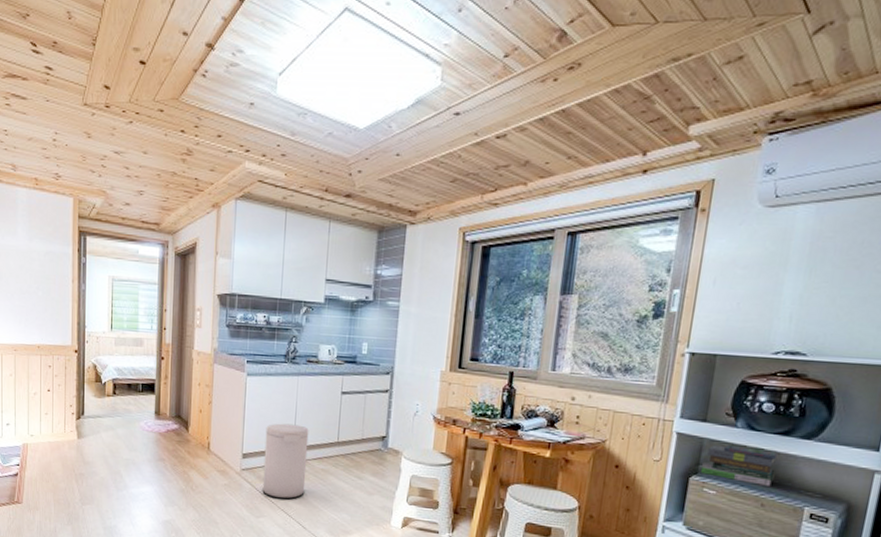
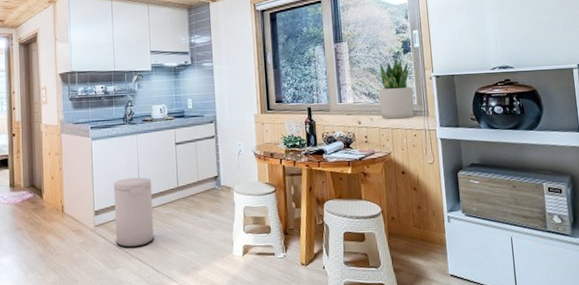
planter: none [603,323,657,403] -> present [378,58,415,119]
books: present [700,444,778,486] -> none [463,142,516,171]

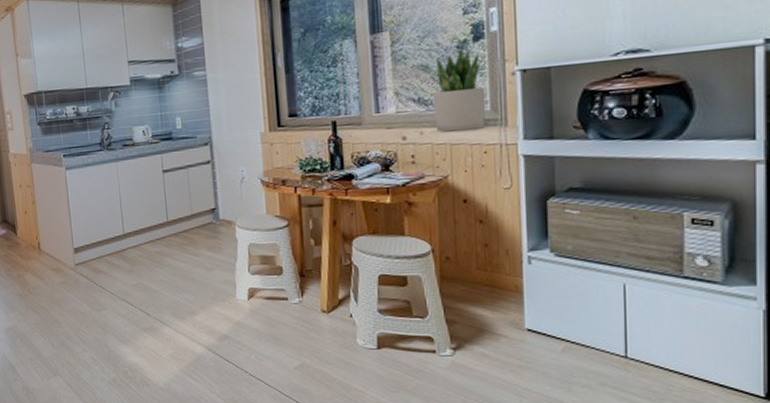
pedal bin: present [113,177,155,249] -> none [93,210,143,290]

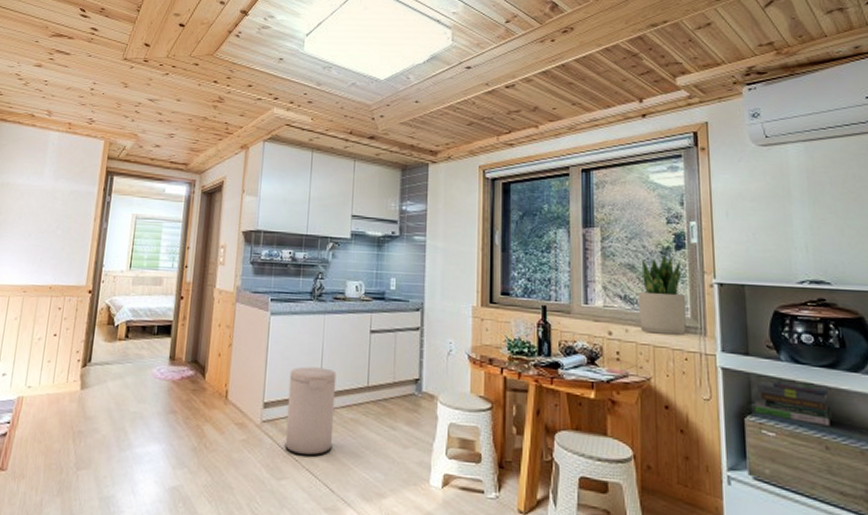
pedal bin: none [93,210,143,290] -> present [285,366,337,458]
books: none [557,158,642,197] -> present [753,379,832,426]

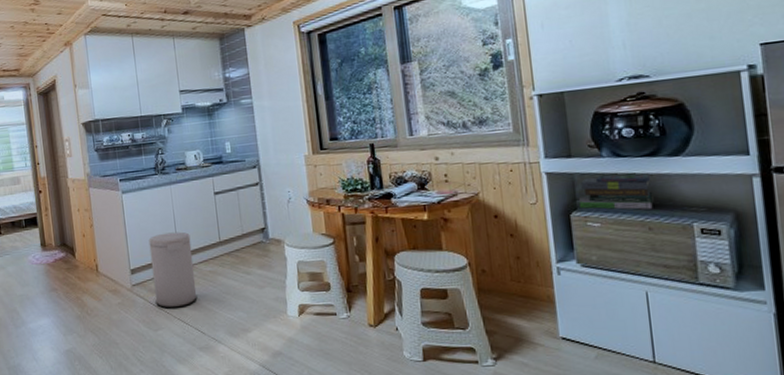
planter: present [637,254,687,336] -> none [459,76,509,153]

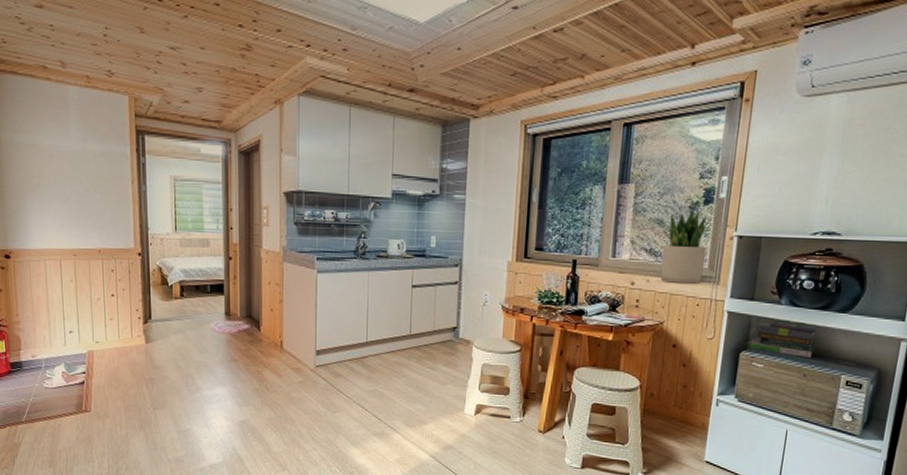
pedal bin: present [148,231,197,310] -> none [337,318,381,395]
planter: none [459,76,509,153] -> present [660,209,708,285]

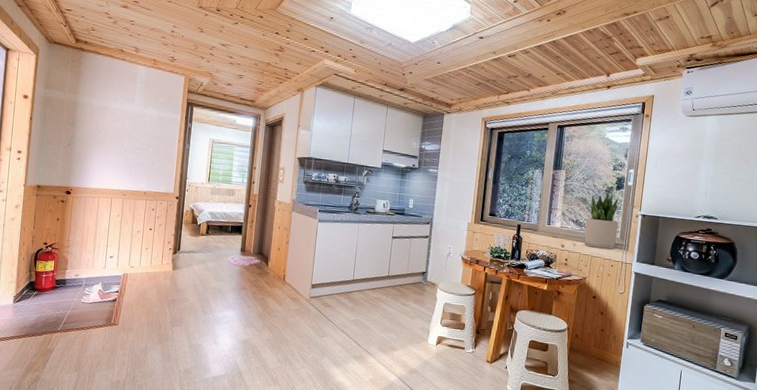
books: present [749,320,818,358] -> none [651,281,703,313]

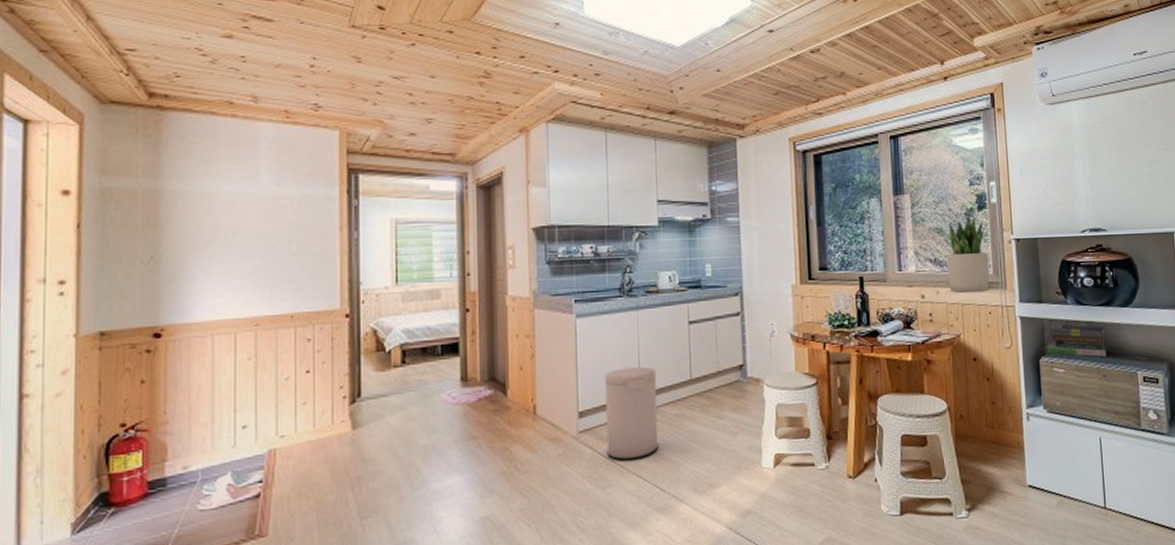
pedal bin: none [326,260,366,323] -> present [604,366,659,462]
books: none [651,281,703,313] -> present [1046,321,1108,357]

